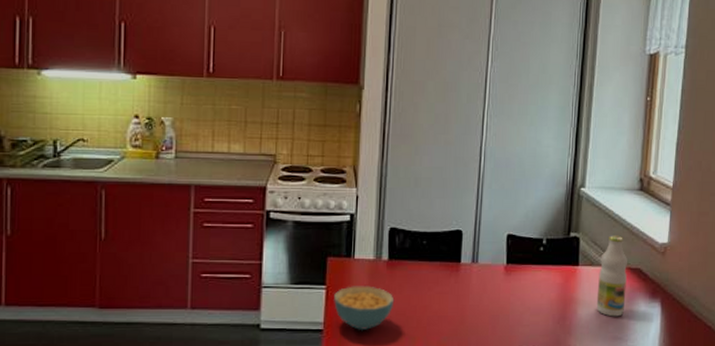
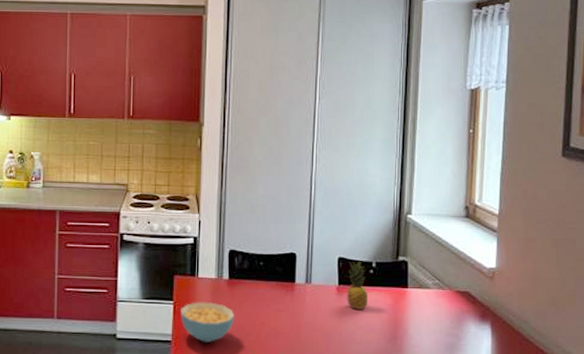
fruit: none [515,238,538,290] -> present [347,261,369,309]
bottle: present [596,235,627,317] -> none [426,260,456,338]

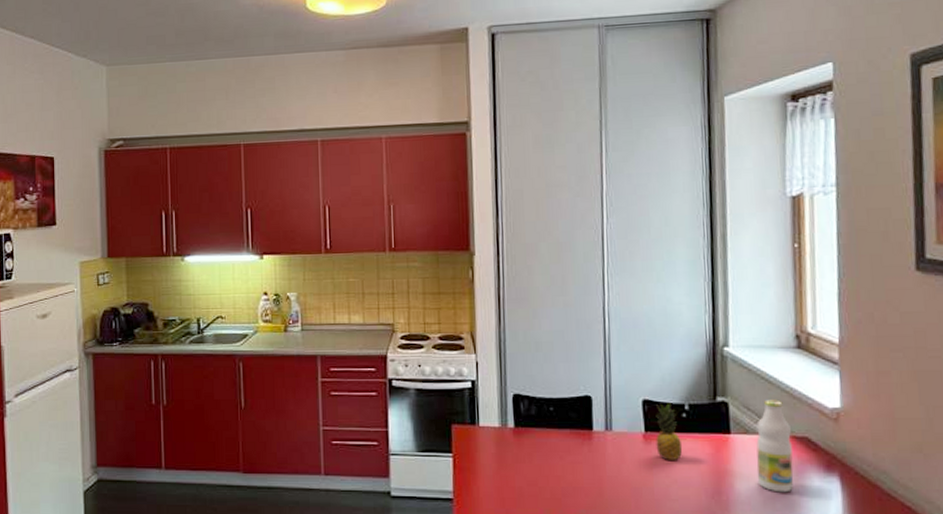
cereal bowl: present [181,302,235,343] -> none [461,454,525,501]
bottle: none [426,260,456,338] -> present [756,399,794,493]

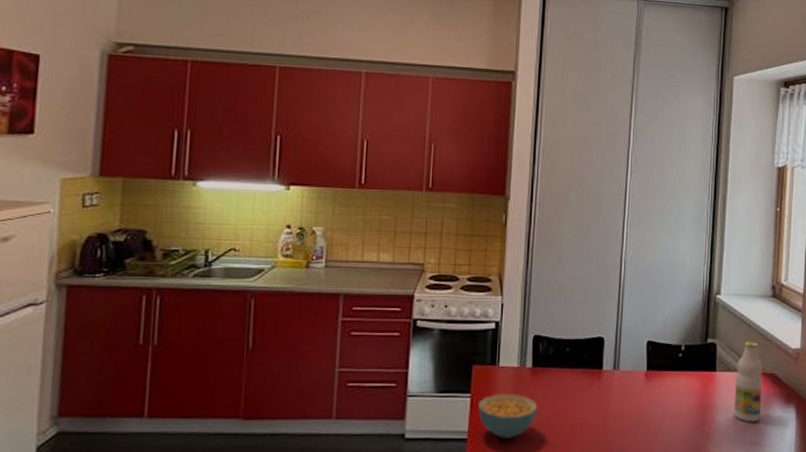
cereal bowl: none [461,454,525,501] -> present [478,393,538,440]
fruit: present [656,403,683,460] -> none [655,344,677,396]

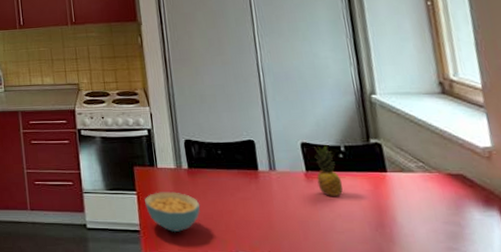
fruit: none [655,344,677,396] -> present [314,145,343,196]
bottle: present [734,341,762,422] -> none [411,140,455,226]

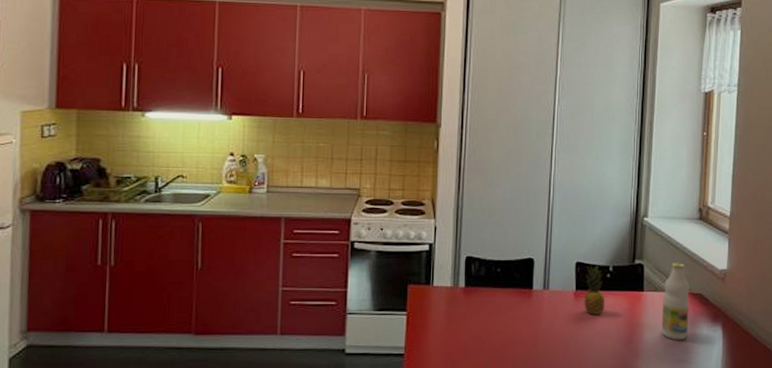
cereal bowl: present [144,192,201,233] -> none [414,312,471,355]
bottle: none [411,140,455,226] -> present [661,262,689,340]

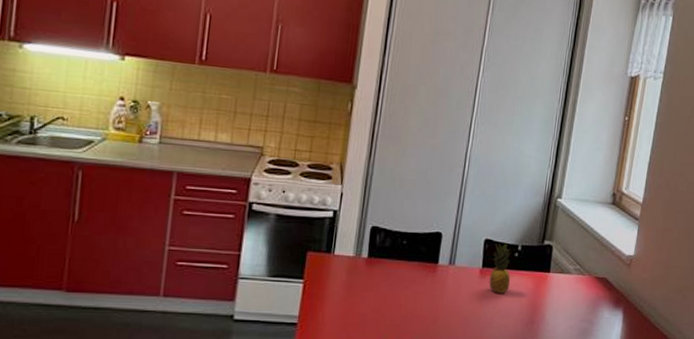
bottle: present [661,262,689,340] -> none [563,245,596,323]

